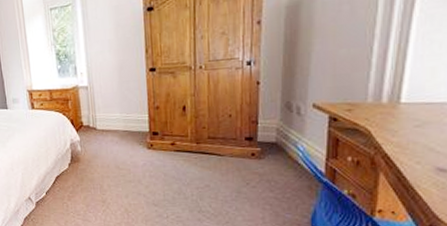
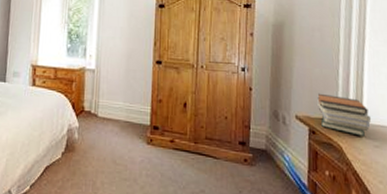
book stack: none [342,76,414,117] -> present [317,93,372,136]

